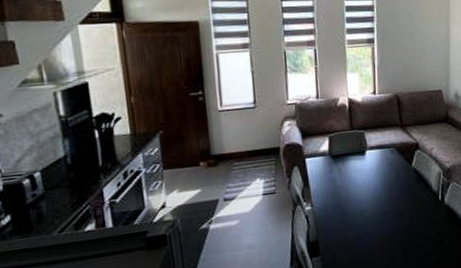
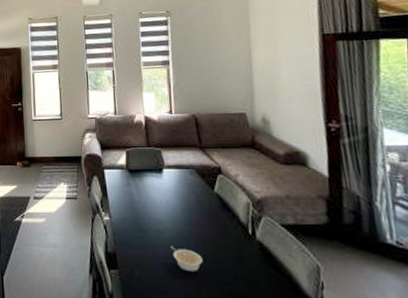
legume: none [371,223,400,244] -> present [170,246,203,272]

